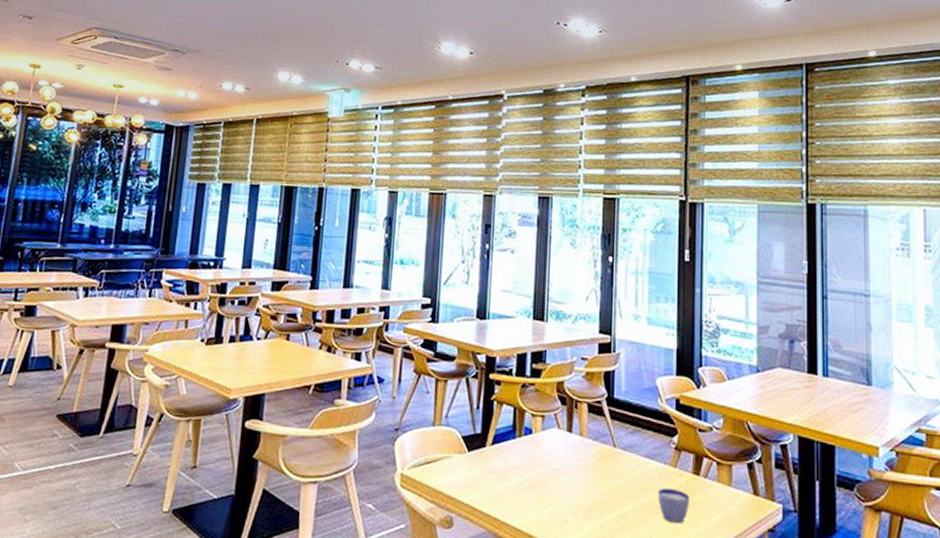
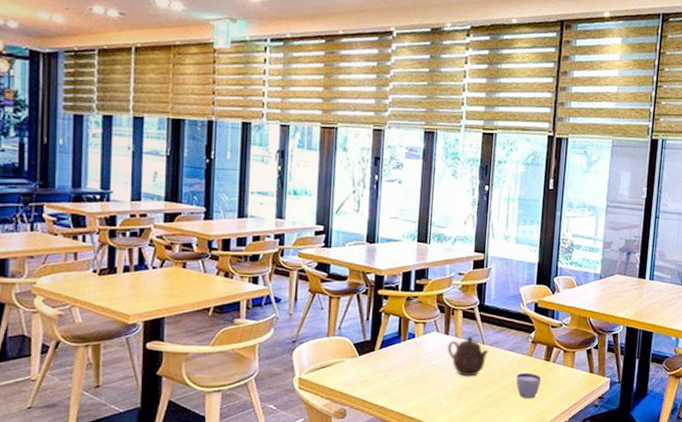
teapot: none [572,437,622,488] -> present [448,337,489,377]

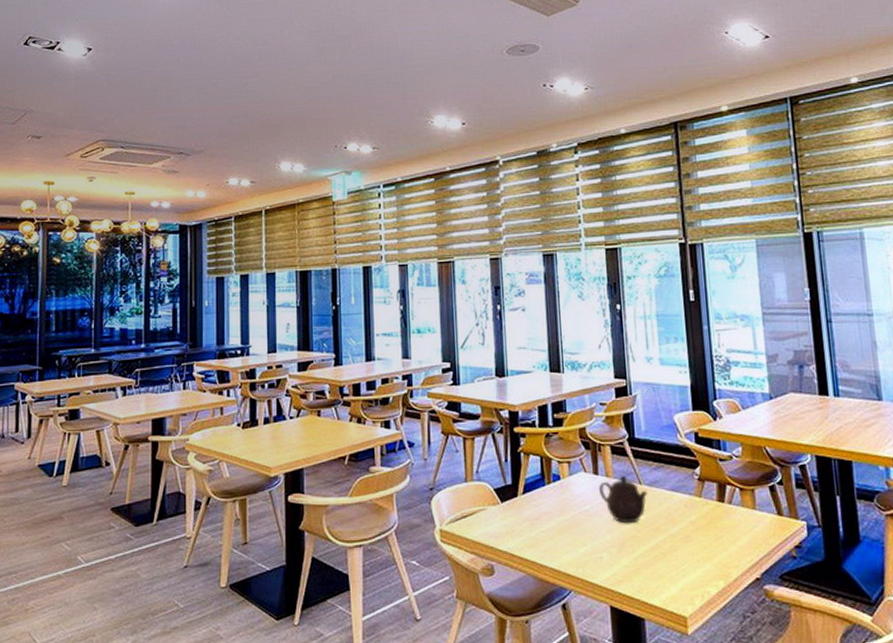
cup: present [516,372,542,399] -> none [685,516,718,550]

